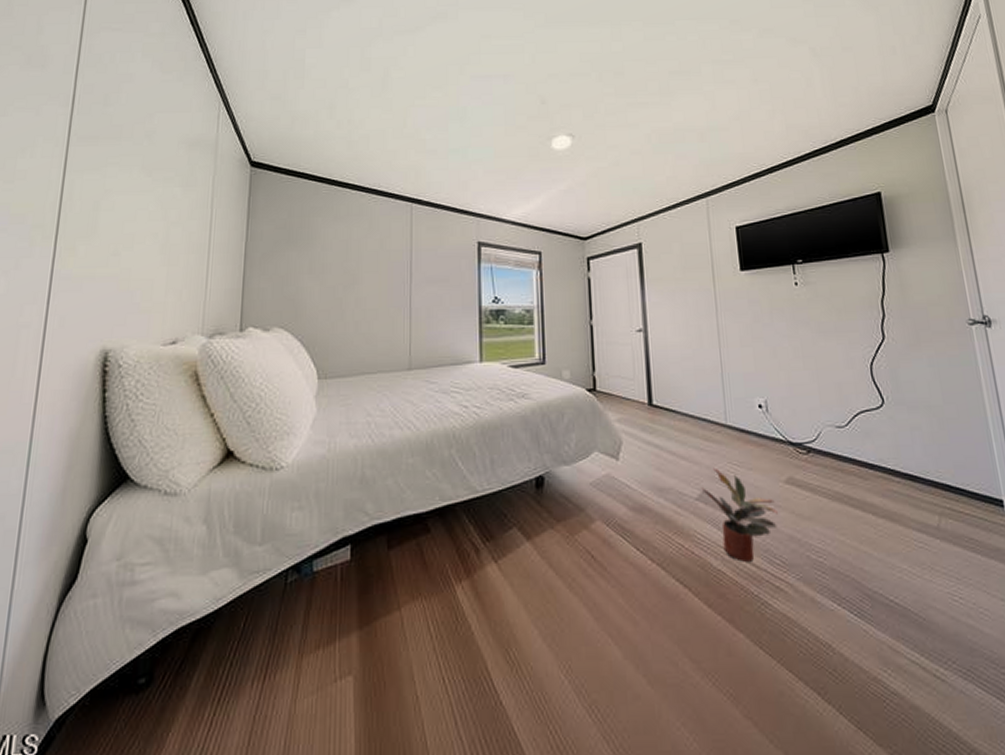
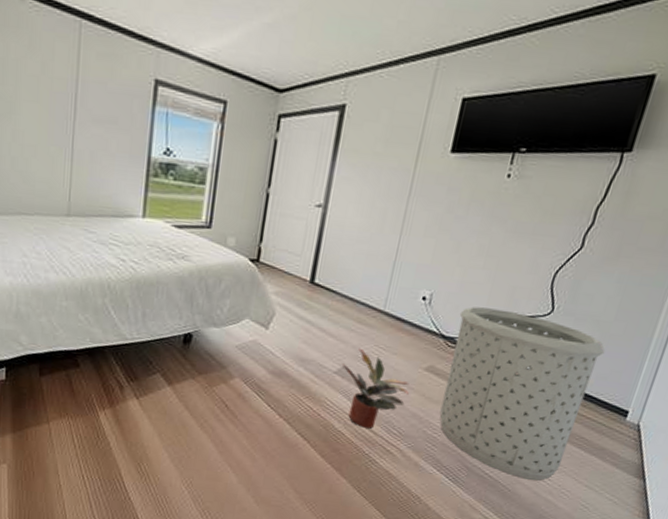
laundry basket: none [798,407,964,601] -> present [439,307,605,481]

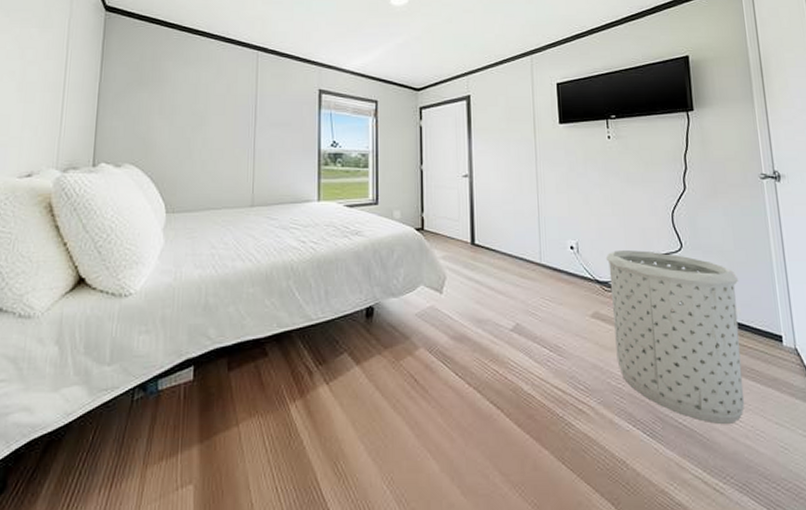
potted plant: present [341,348,409,429] -> none [515,302,583,387]

